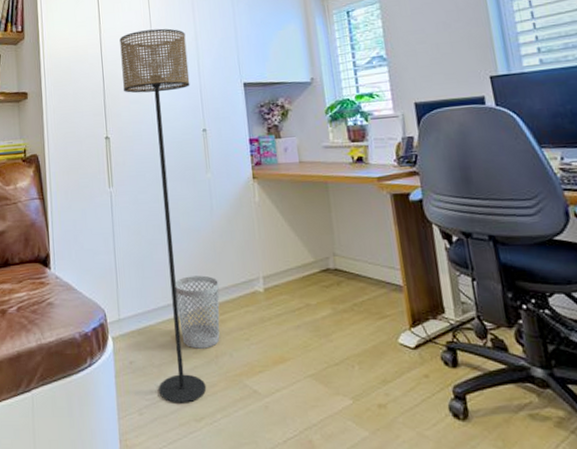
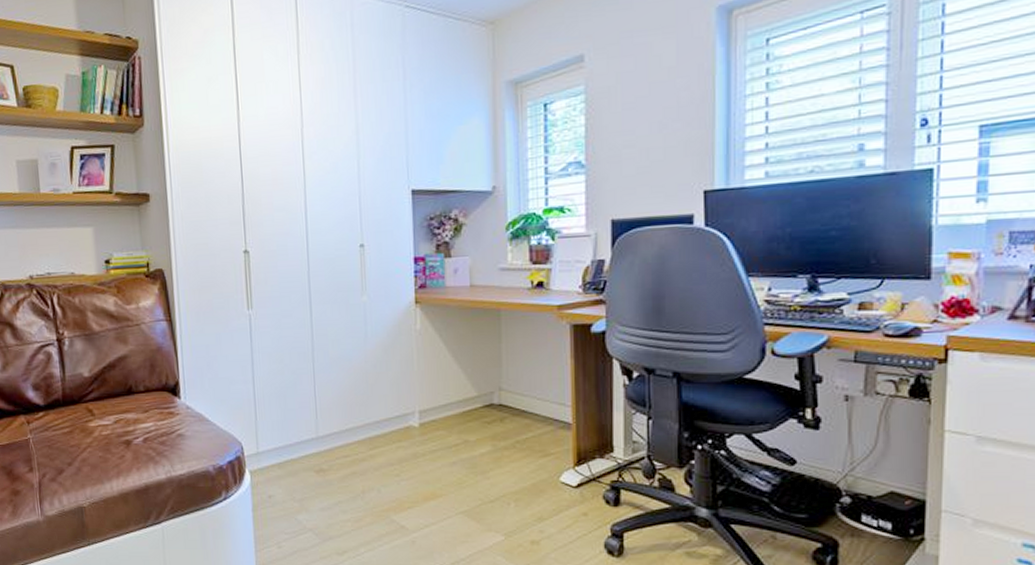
floor lamp: present [119,28,207,403] -> none [262,118,351,537]
wastebasket: present [174,275,220,349] -> none [320,408,370,484]

